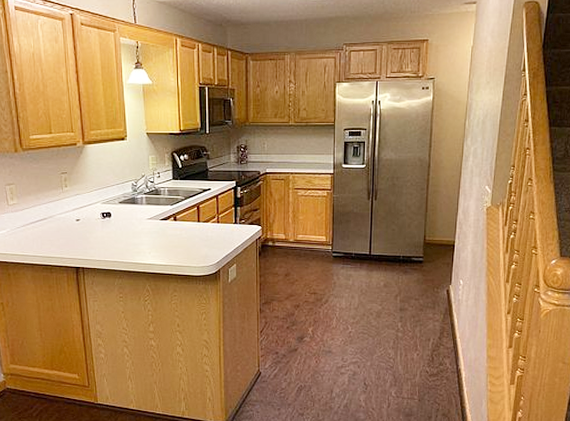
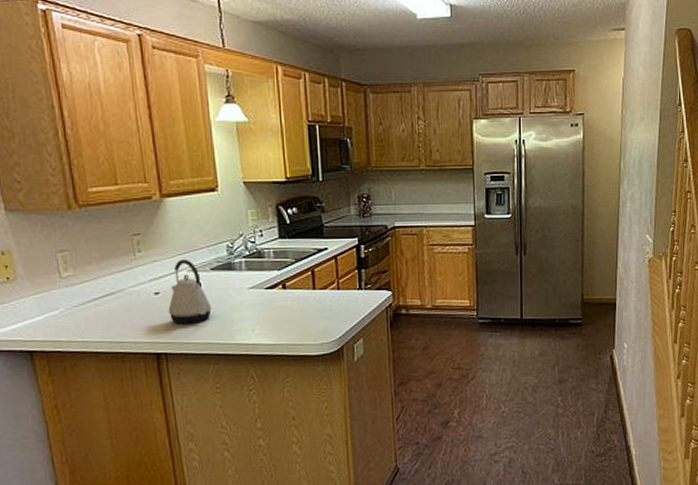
kettle: none [86,194,119,245] -> present [168,259,212,324]

